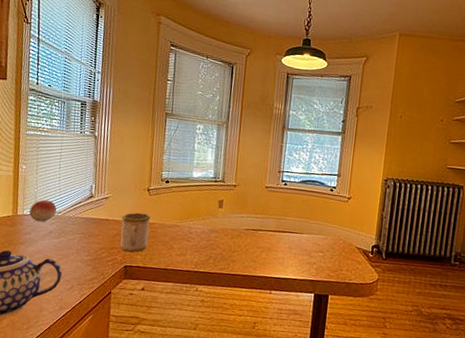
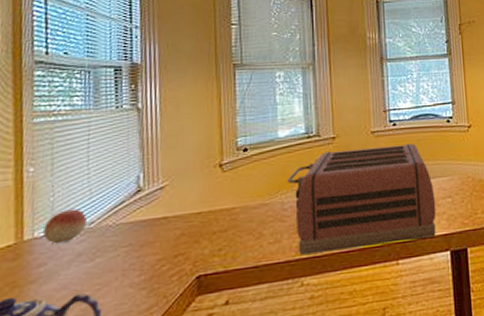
mug: present [120,212,151,253] -> none [185,197,228,257]
toaster: none [195,195,310,280] -> present [288,143,436,255]

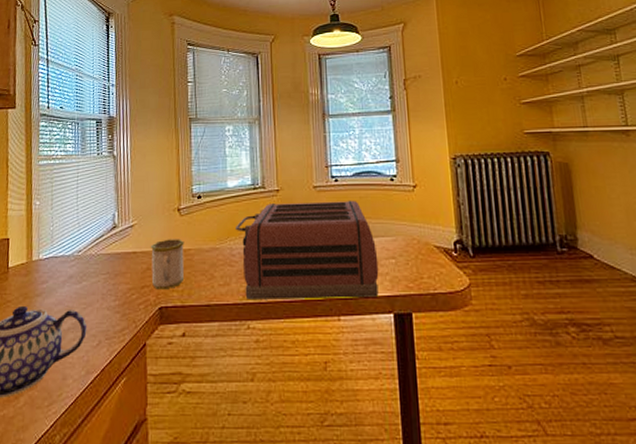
fruit: present [43,208,88,245] -> none [46,238,77,266]
mug: none [185,197,228,257] -> present [150,239,184,290]

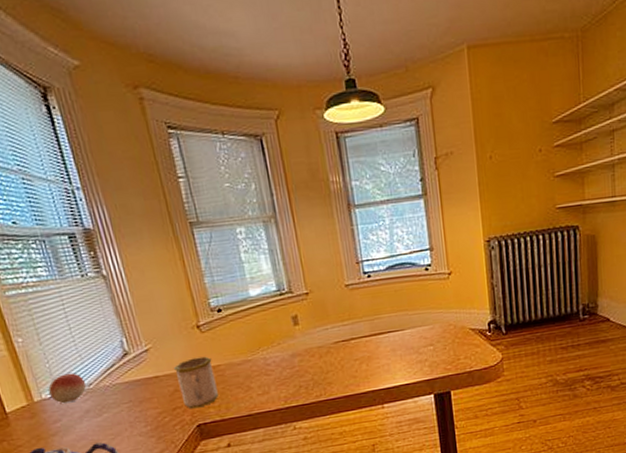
fruit: none [46,238,77,266] -> present [48,372,87,404]
toaster: present [236,200,379,300] -> none [266,294,419,403]

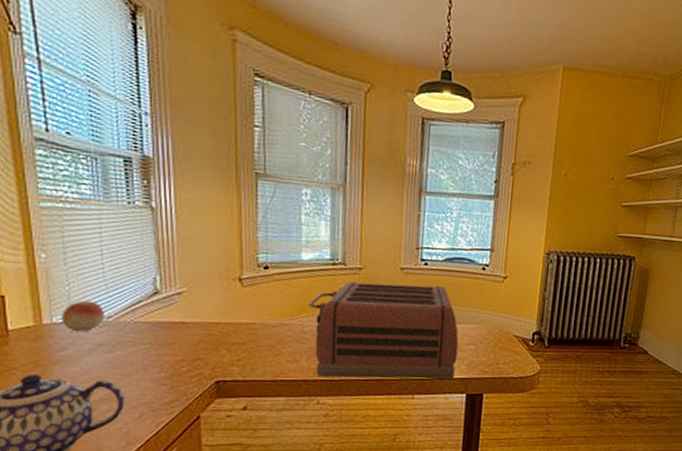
mug: present [173,356,218,409] -> none [203,310,247,364]
toaster: none [266,294,419,403] -> present [309,282,459,380]

